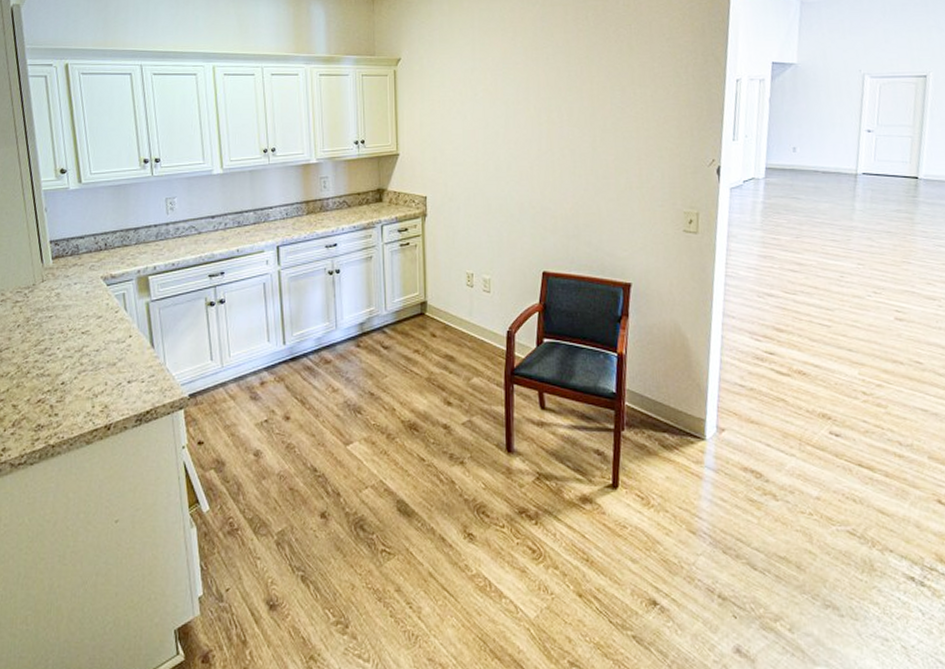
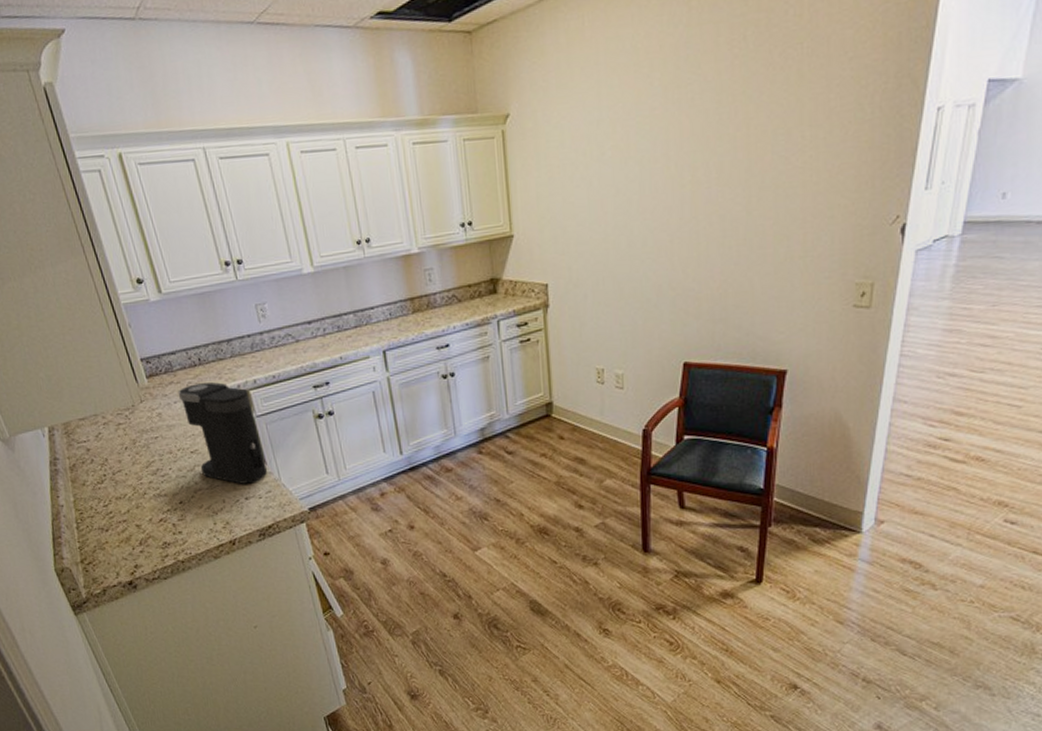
coffee maker: none [79,265,154,367] -> present [177,381,268,484]

